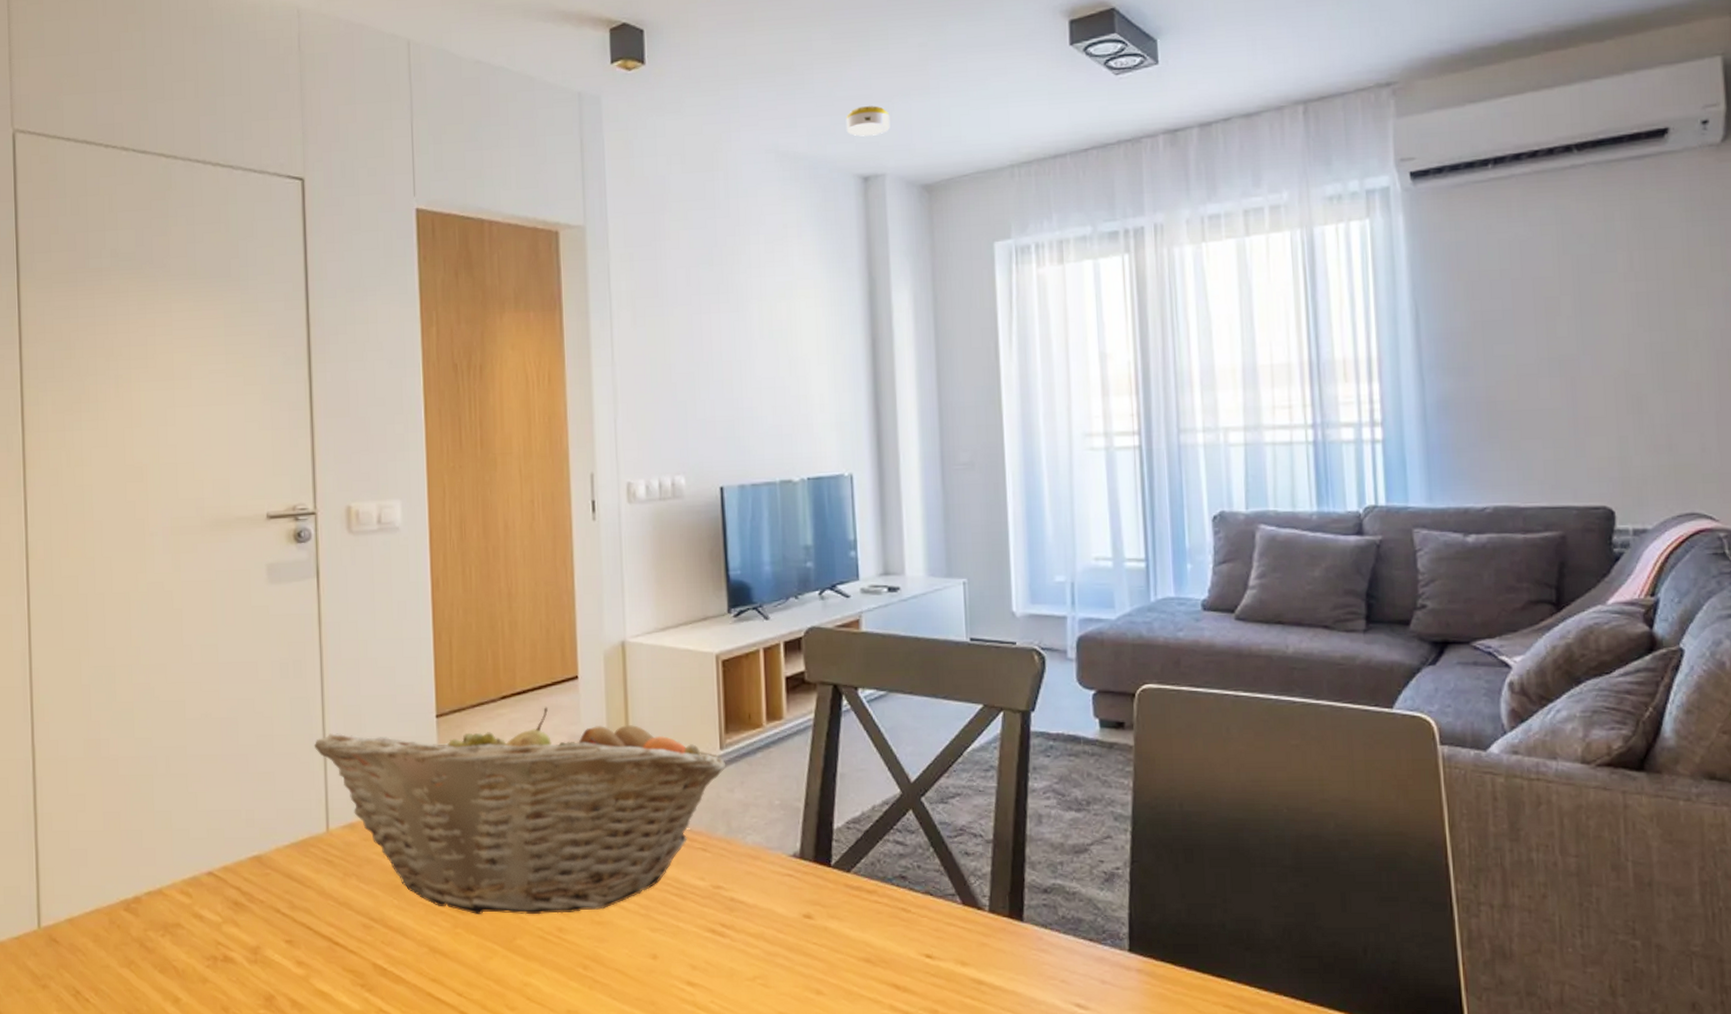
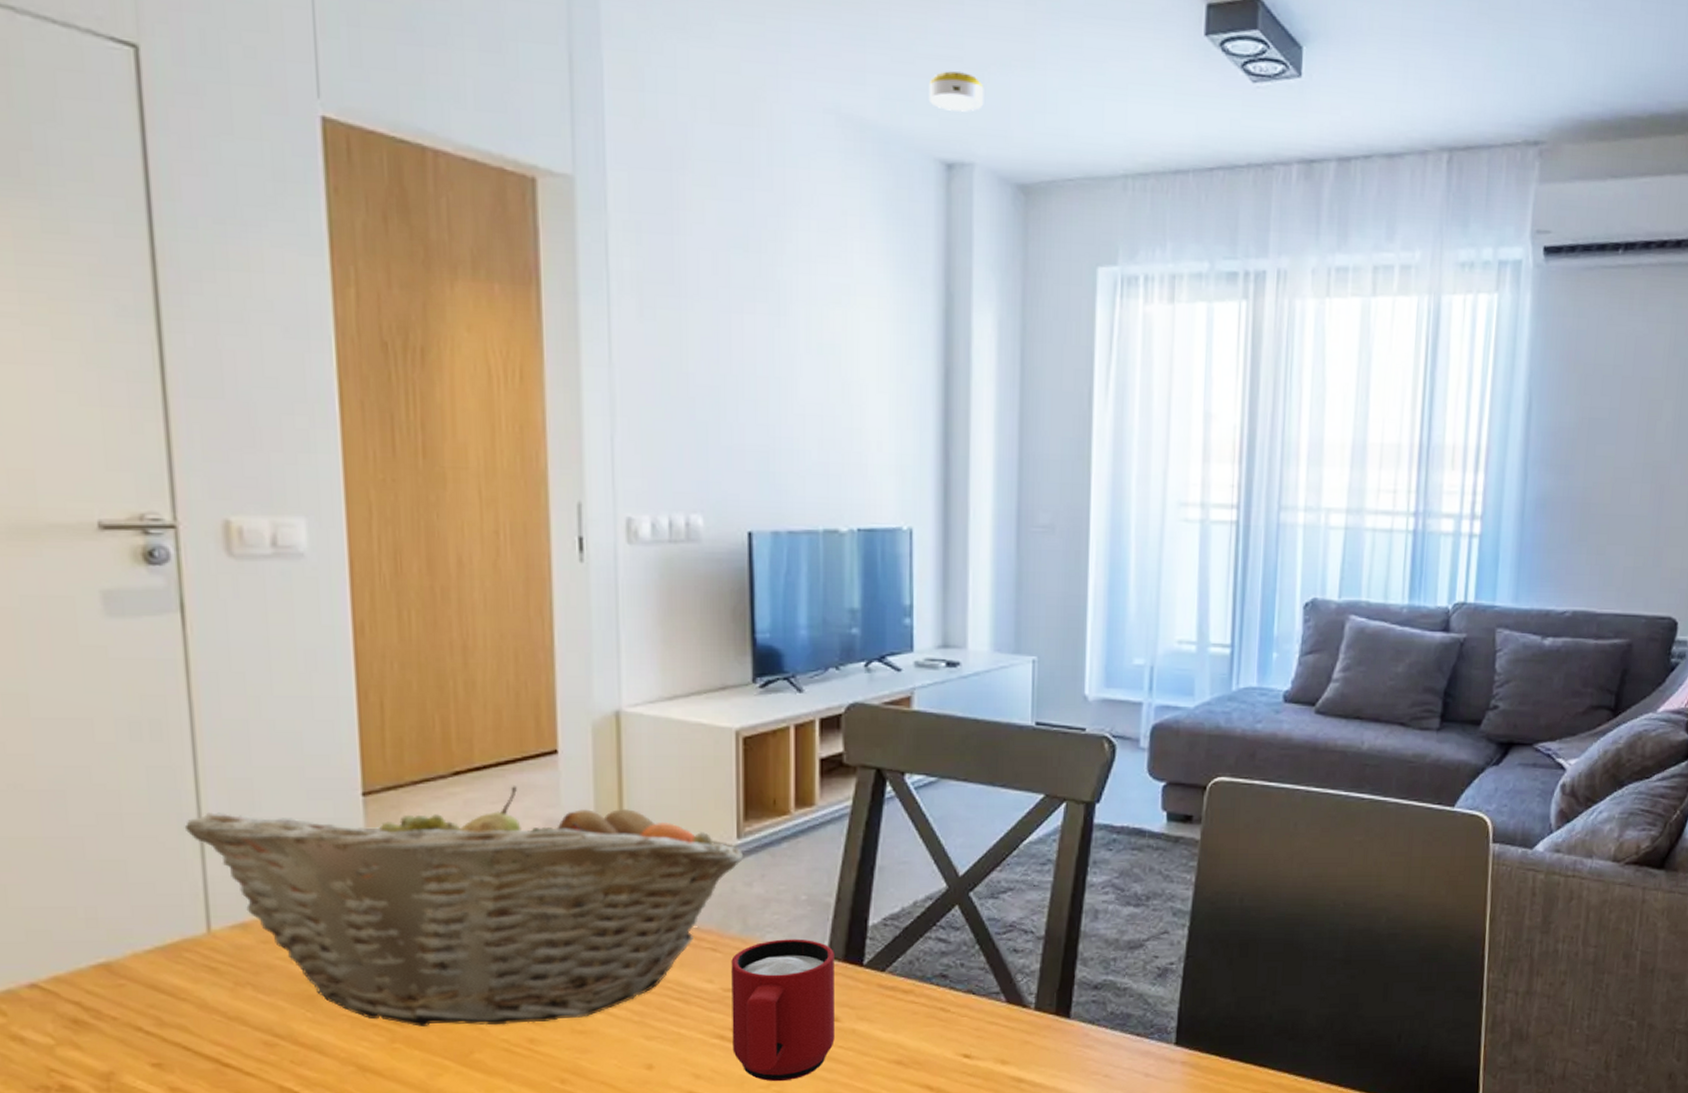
mug: none [719,840,809,975] -> present [731,939,835,1082]

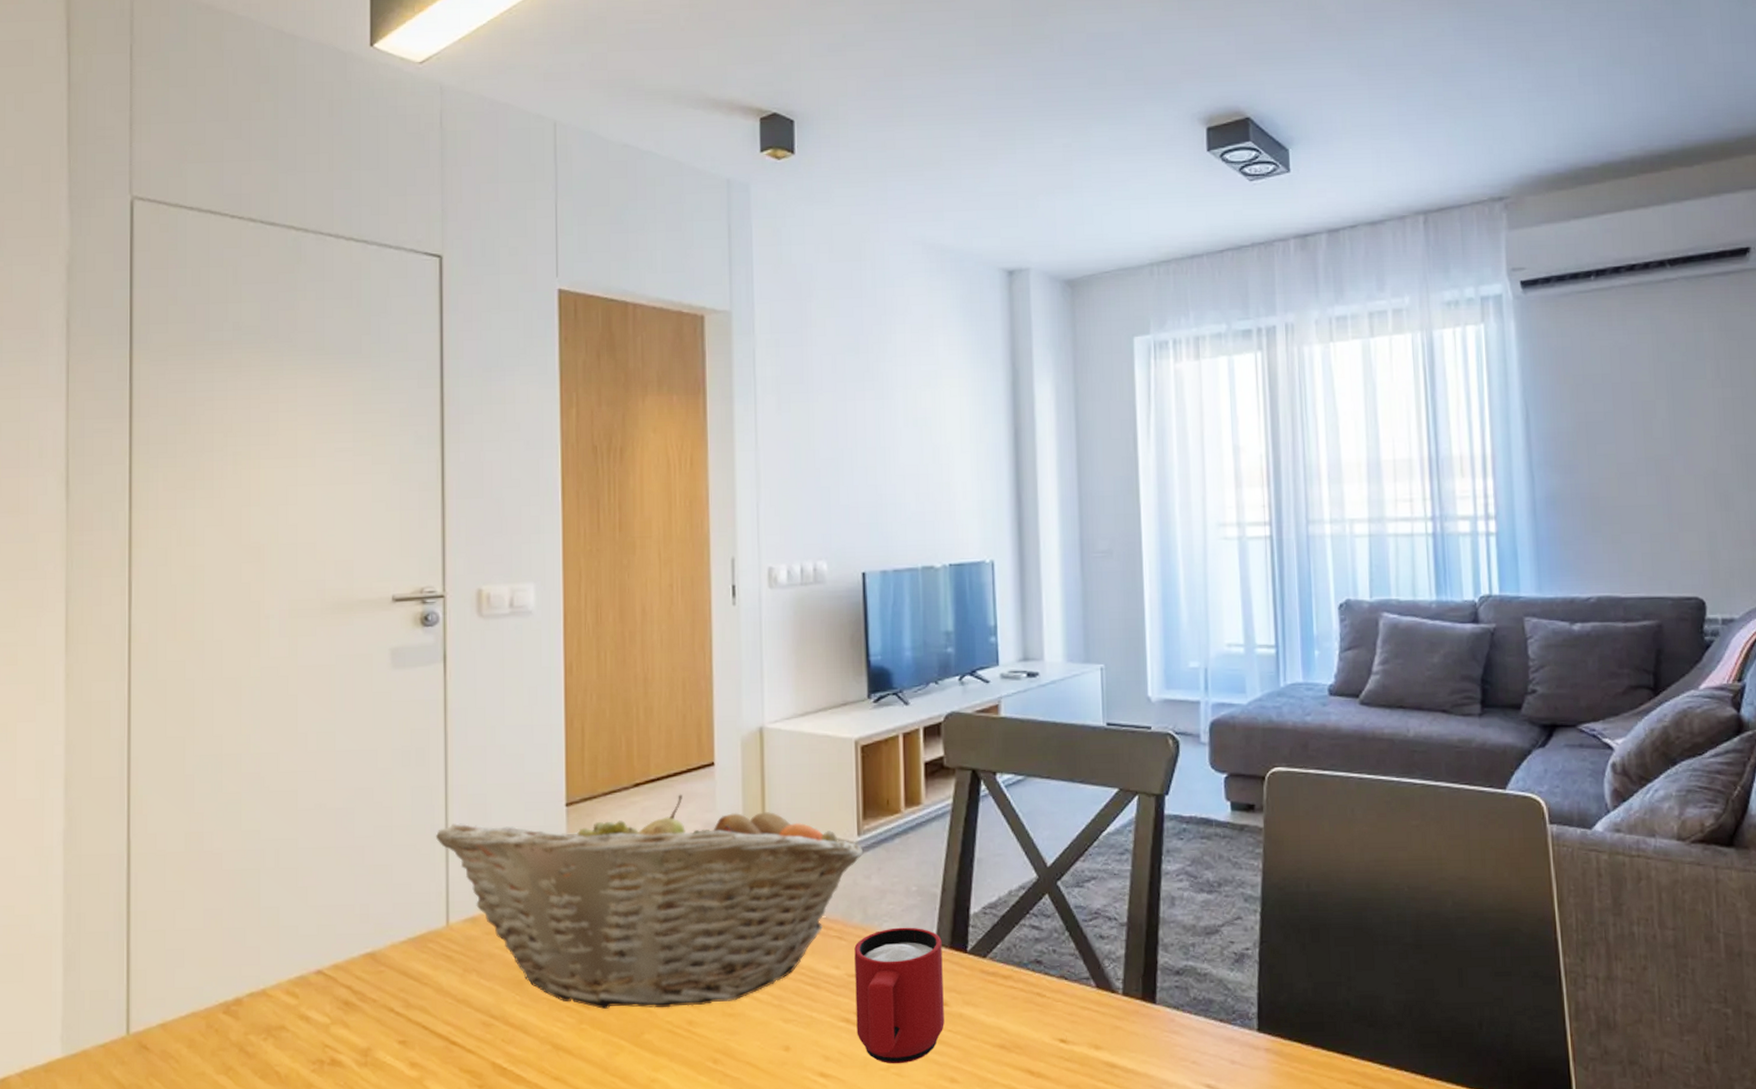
smoke detector: present [928,71,984,112] -> none [992,202,1035,232]

